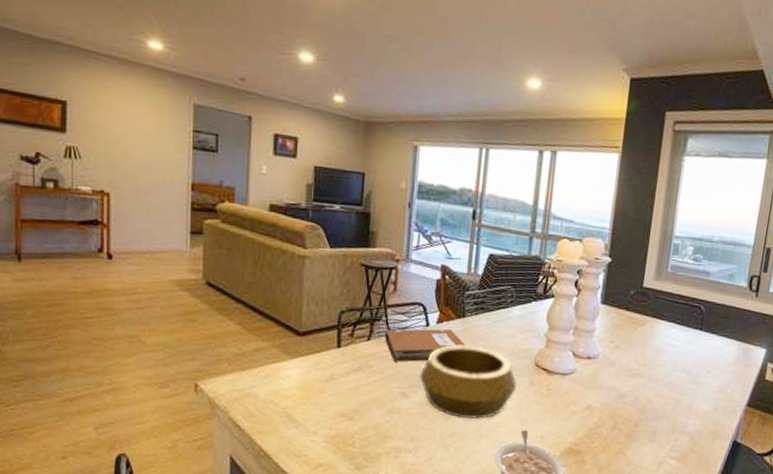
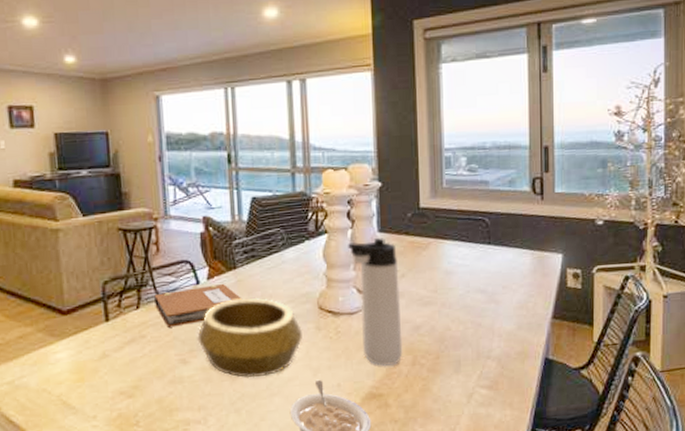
thermos bottle: none [569,309,615,427] -> present [348,238,403,367]

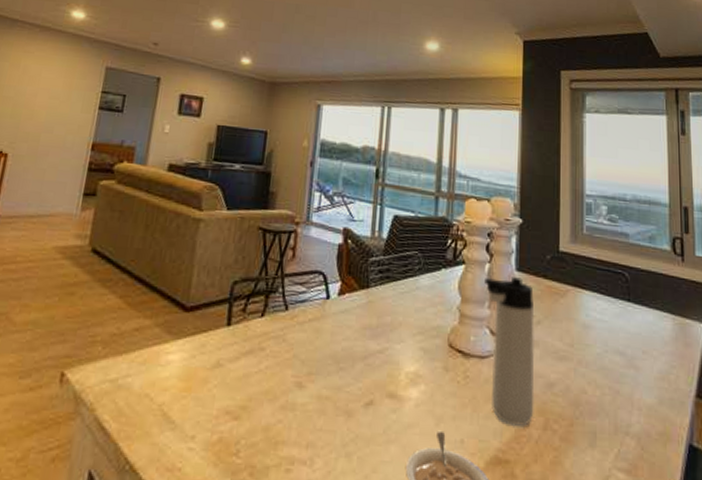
notebook: present [154,283,243,328] -> none [280,301,371,343]
decorative bowl: present [197,297,302,378] -> none [318,321,429,418]

